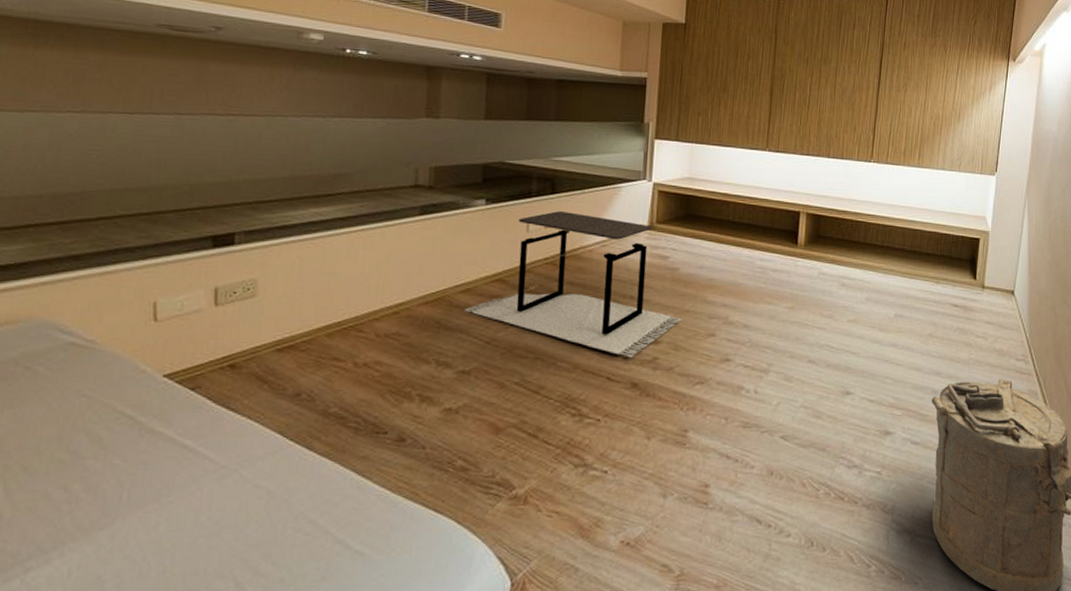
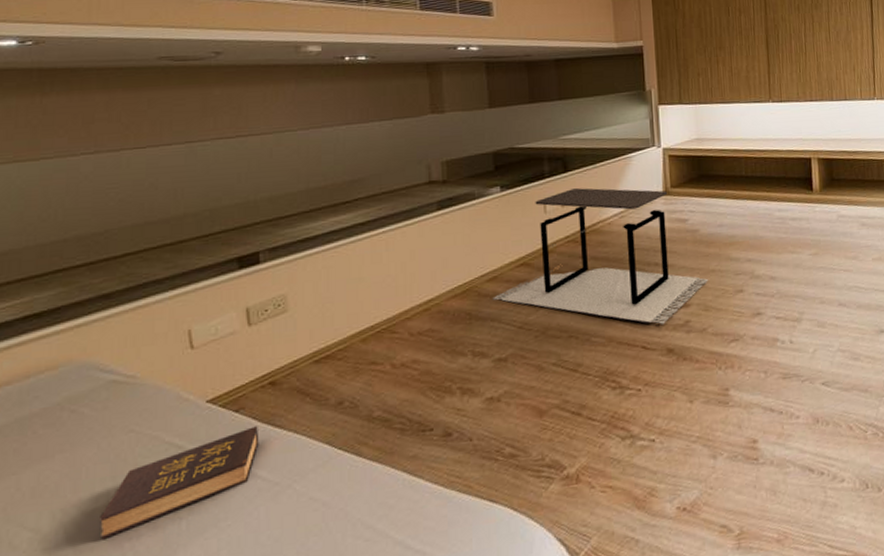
hardback book: none [40,407,212,501] -> present [100,426,260,540]

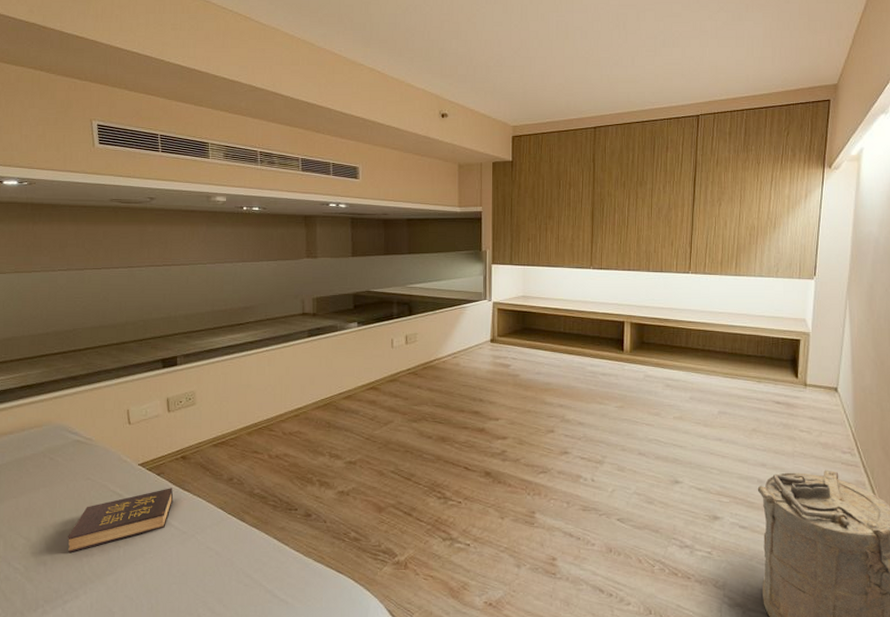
desk: present [493,188,709,324] -> none [347,330,525,451]

